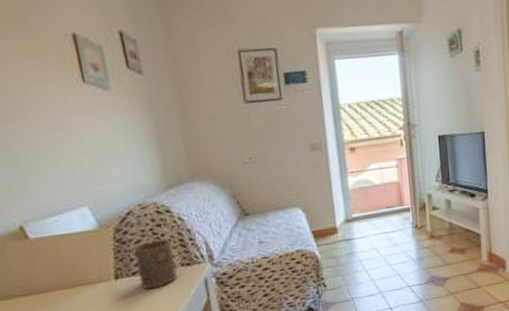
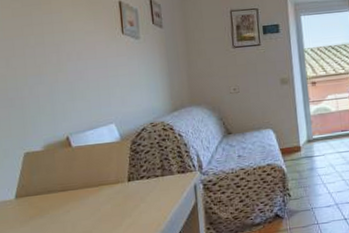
cup: present [134,239,177,290] -> none [144,151,174,192]

